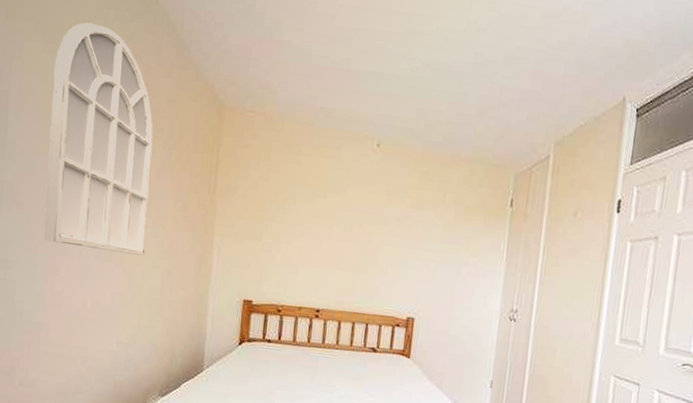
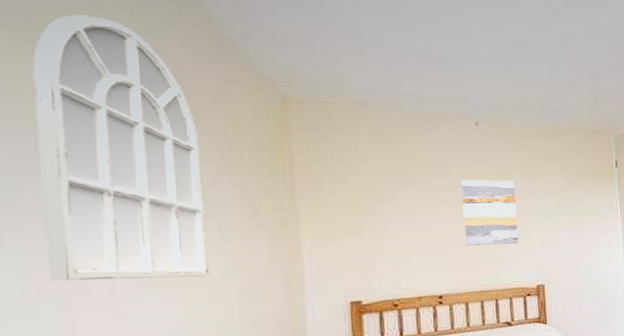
wall art: none [348,200,404,272] -> present [461,180,519,246]

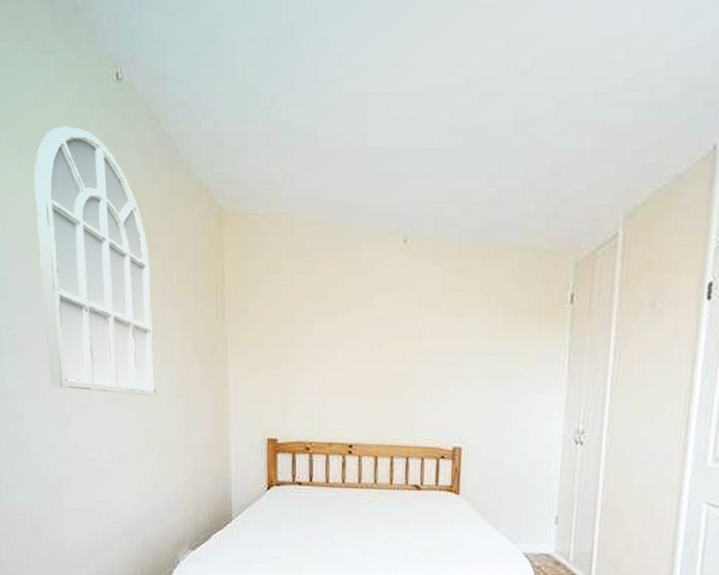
wall art: present [461,180,519,246] -> none [380,311,441,394]

